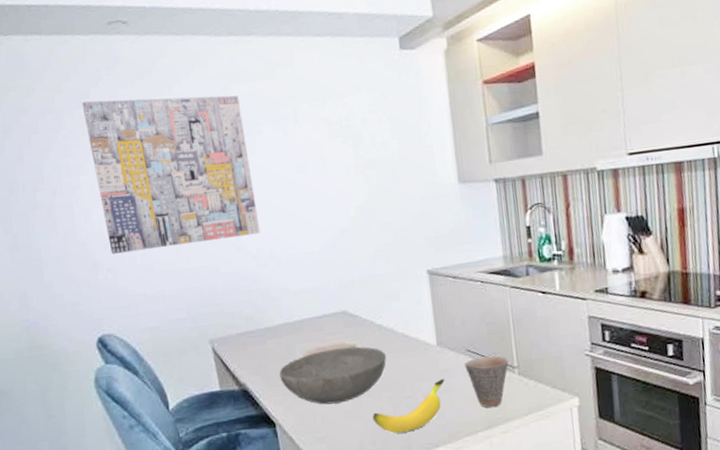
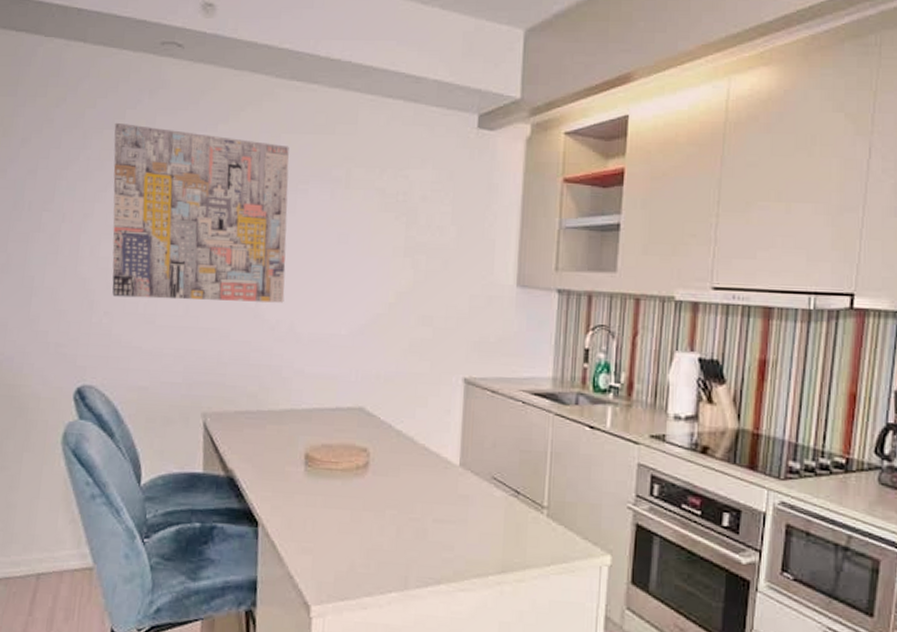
bowl: present [279,346,386,405] -> none [274,448,399,513]
banana: present [372,378,445,434] -> none [370,504,461,561]
cup: present [464,355,509,407] -> none [487,488,538,549]

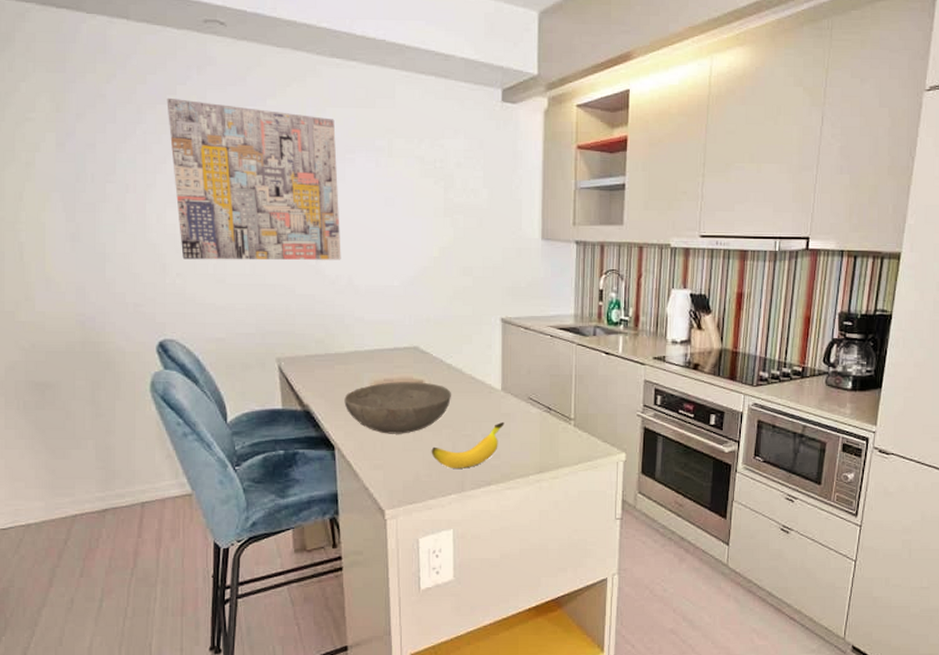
bowl: none [274,448,399,513] -> present [344,382,451,434]
banana: none [370,504,461,561] -> present [431,421,504,468]

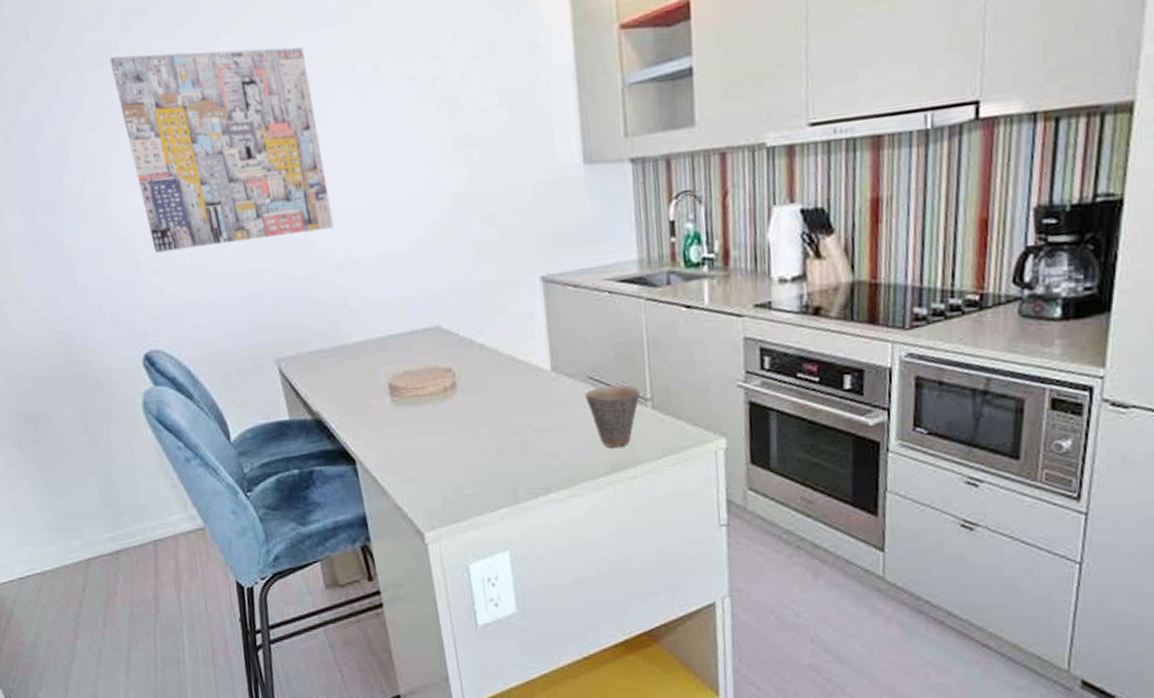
bowl: present [344,382,451,434] -> none [359,370,489,440]
banana: present [431,421,504,468] -> none [471,411,560,476]
cup: none [525,406,566,453] -> present [585,384,640,448]

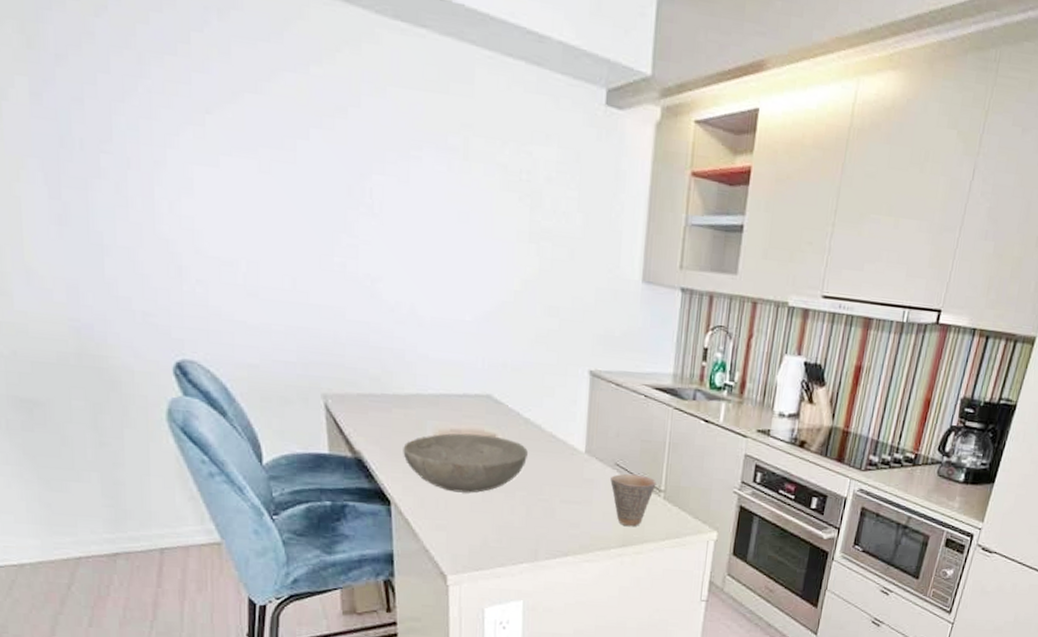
wall art: present [109,47,334,253] -> none [177,47,403,283]
bowl: none [359,370,489,440] -> present [403,433,528,493]

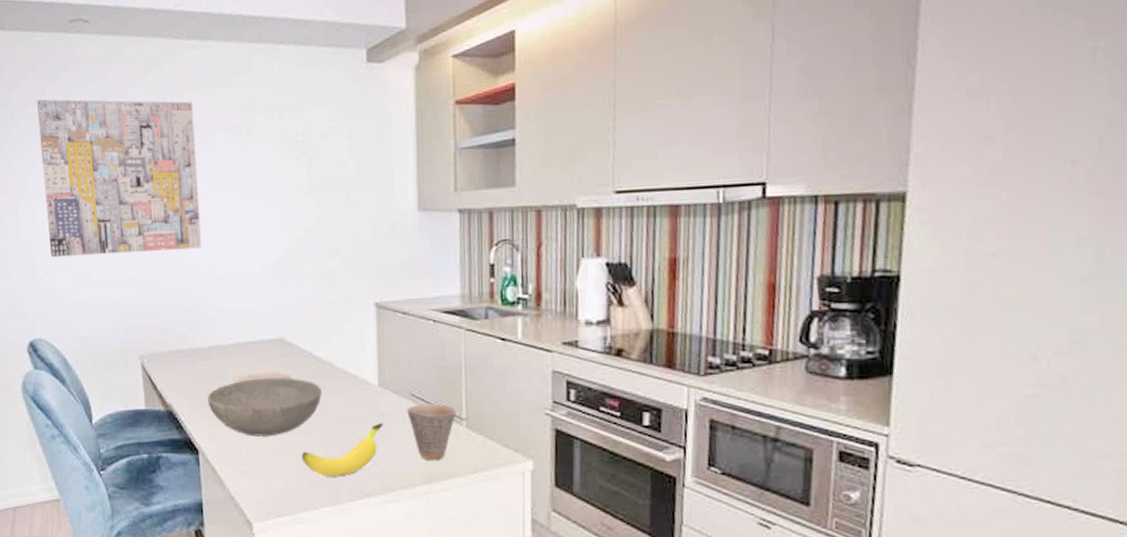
wall art: none [177,47,403,283] -> present [37,99,202,257]
banana: none [502,487,587,536] -> present [301,422,383,477]

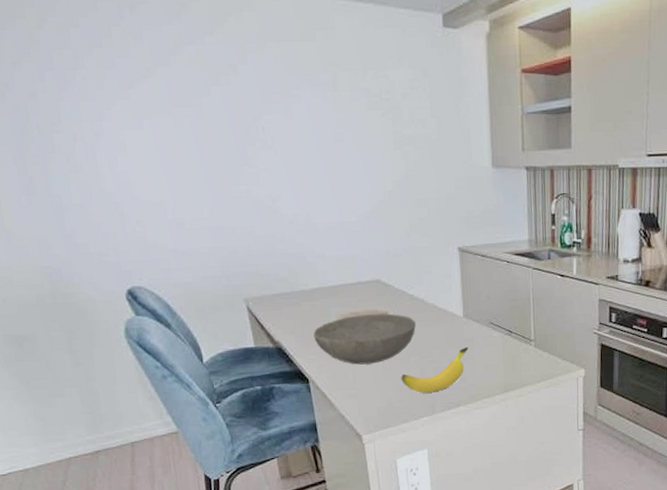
wall art: present [37,99,202,257] -> none [102,40,297,207]
cup: present [407,403,457,460] -> none [487,329,527,374]

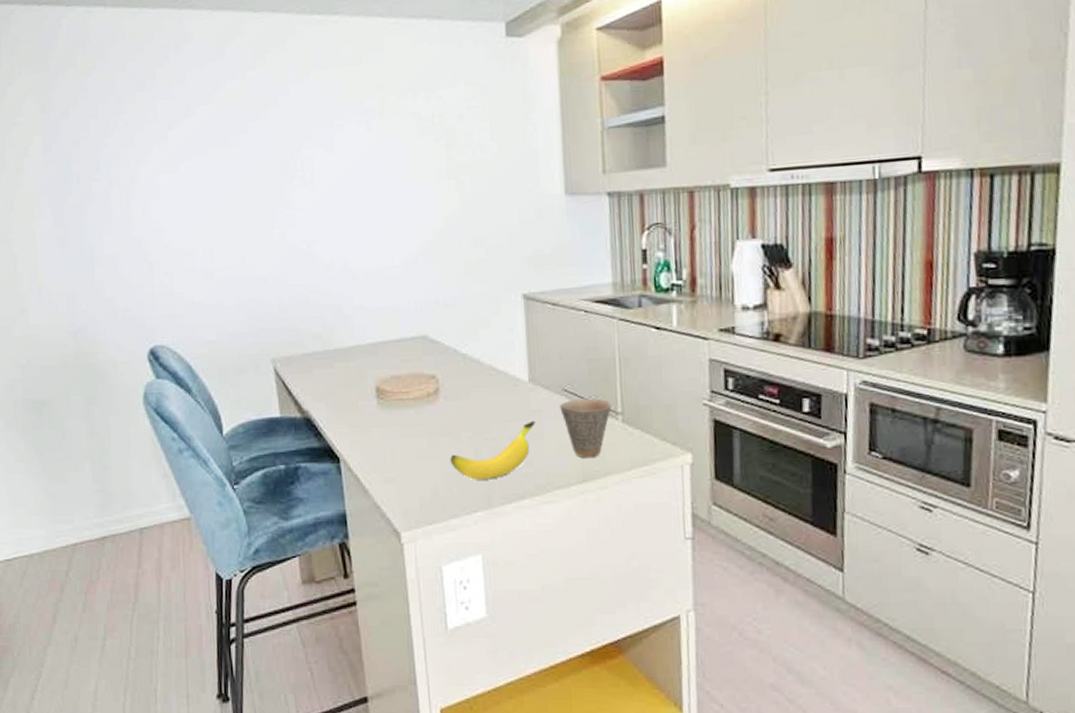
bowl: present [313,313,416,365] -> none [347,377,469,441]
cup: none [487,329,527,374] -> present [560,398,612,457]

